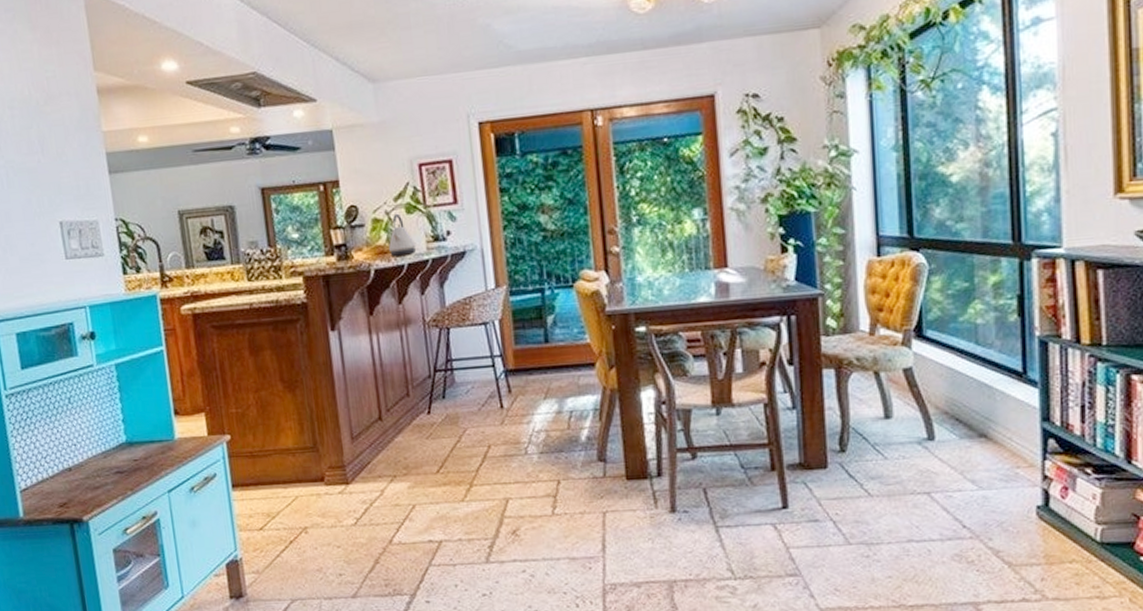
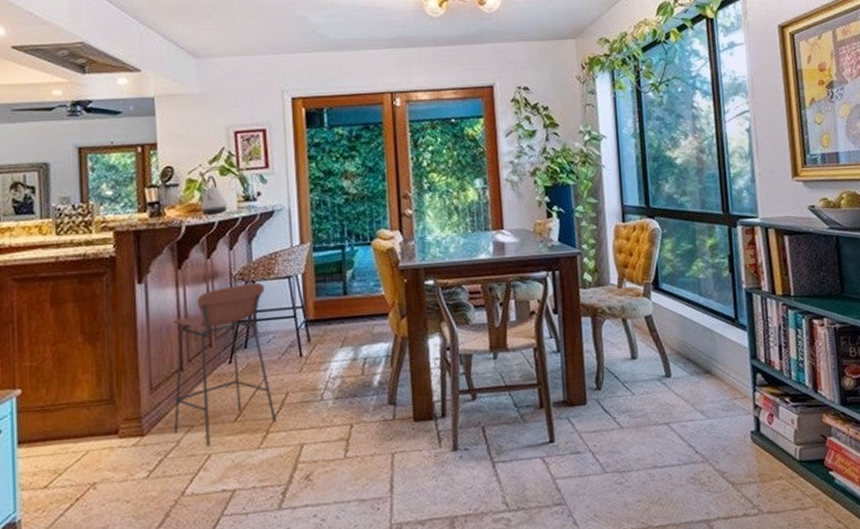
bar stool: none [369,329,479,498] -> present [173,283,276,447]

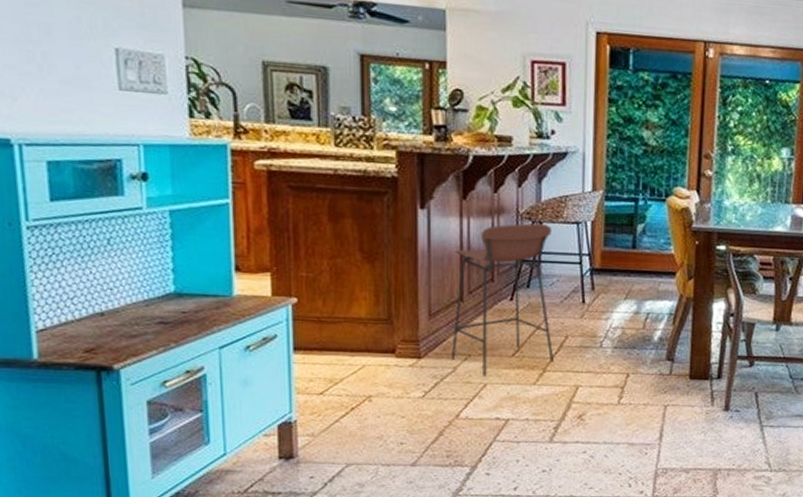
kettle: present [200,175,228,215] -> none [490,104,519,148]

